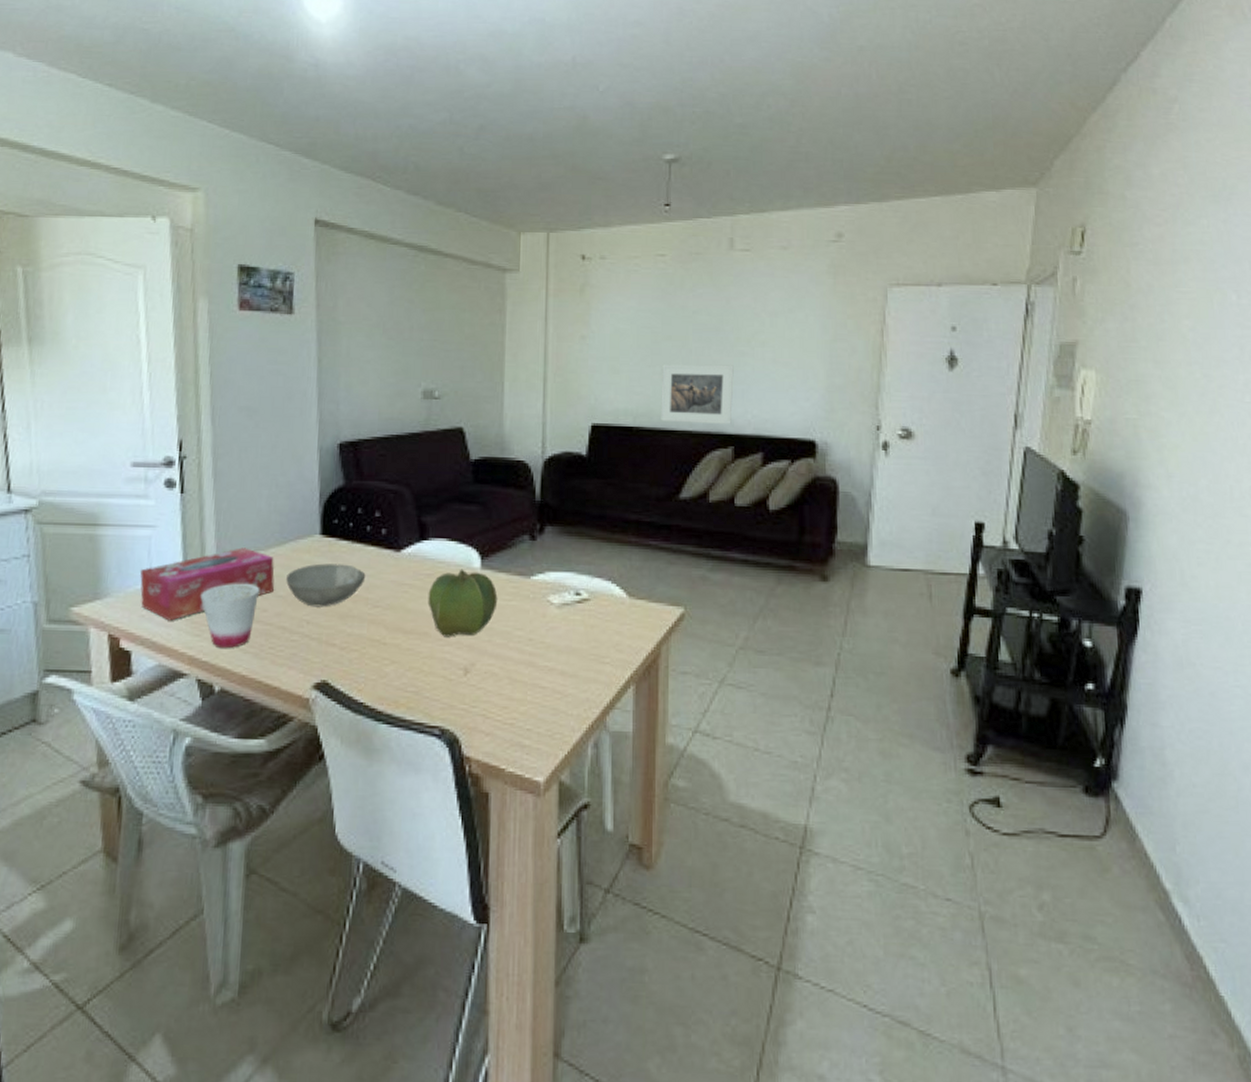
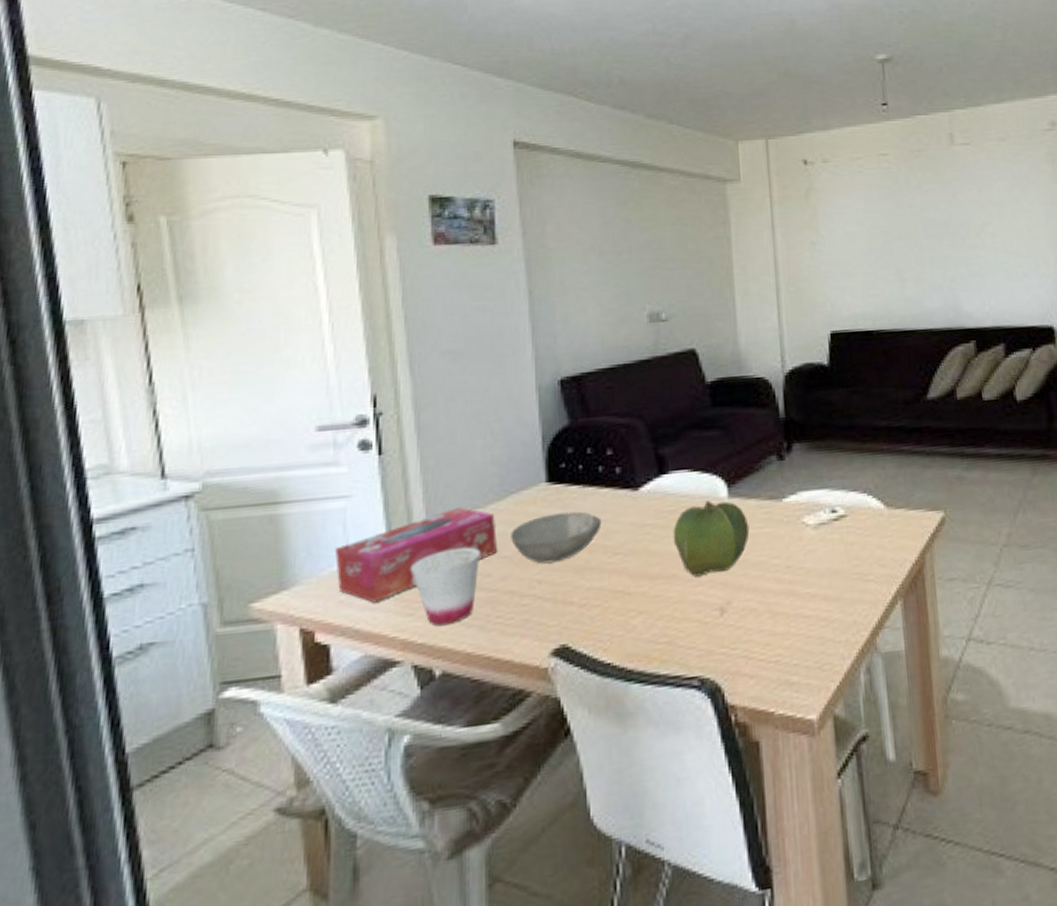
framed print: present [661,364,734,424] -> none [896,258,971,322]

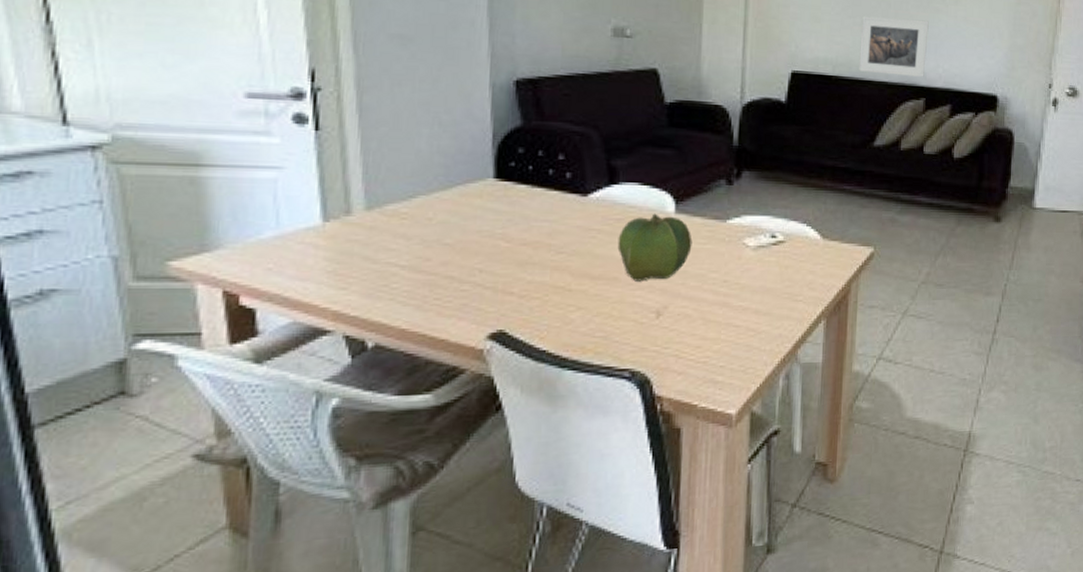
tissue box: present [334,507,497,603] -> none [263,192,440,274]
cup: present [410,547,479,627] -> none [346,230,420,302]
bowl: present [511,511,602,564] -> none [453,209,548,255]
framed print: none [896,258,971,322] -> present [859,16,929,77]

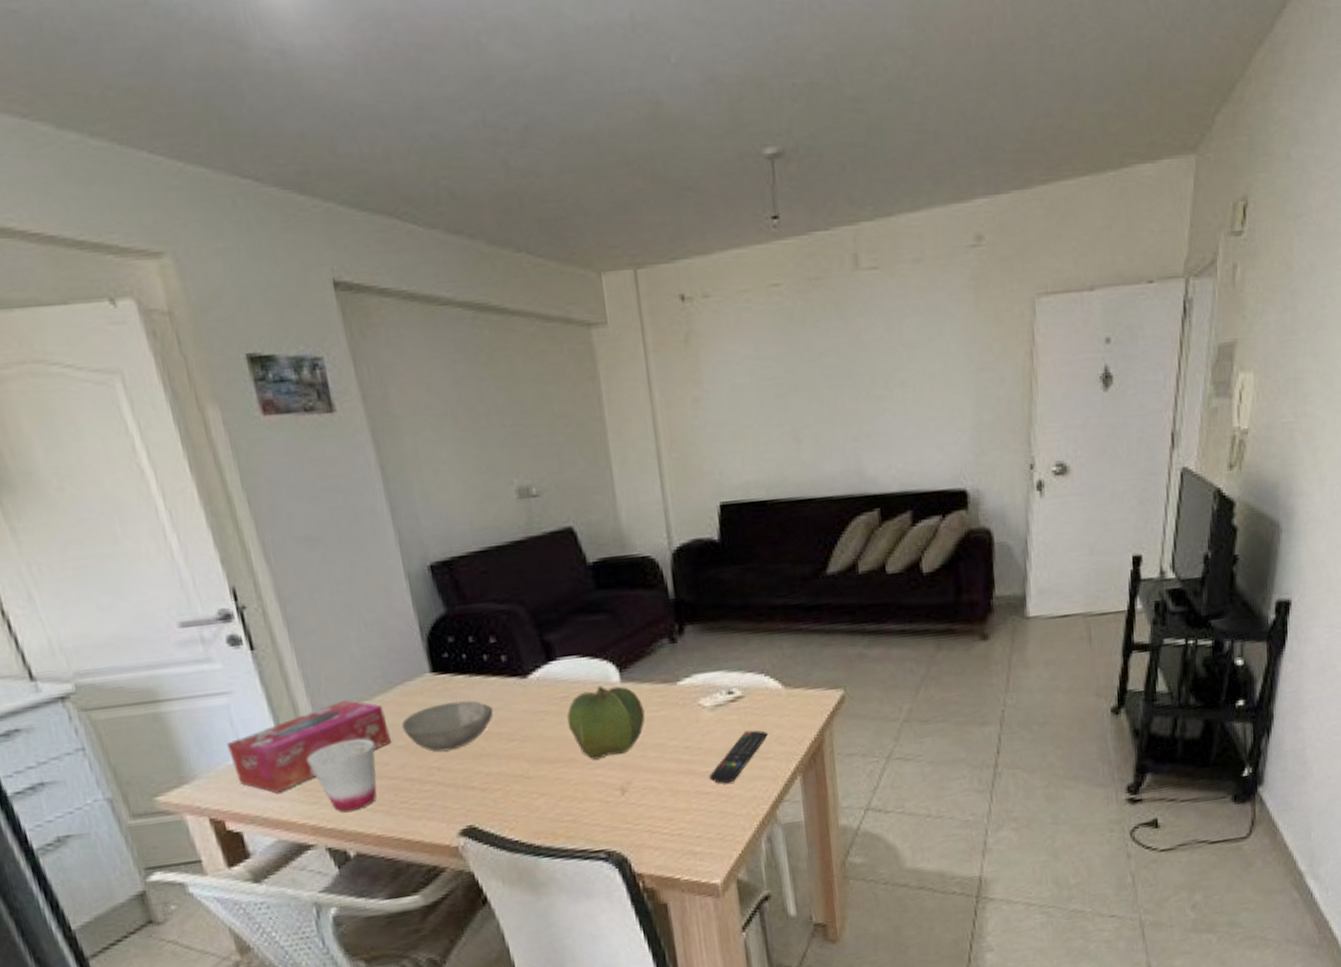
tissue box: none [263,192,440,274] -> present [226,700,391,794]
cup: none [346,230,420,302] -> present [306,738,377,813]
bowl: none [453,209,548,255] -> present [402,700,494,752]
remote control: none [741,273,801,319] -> present [709,730,768,784]
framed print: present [859,16,929,77] -> none [791,413,875,489]

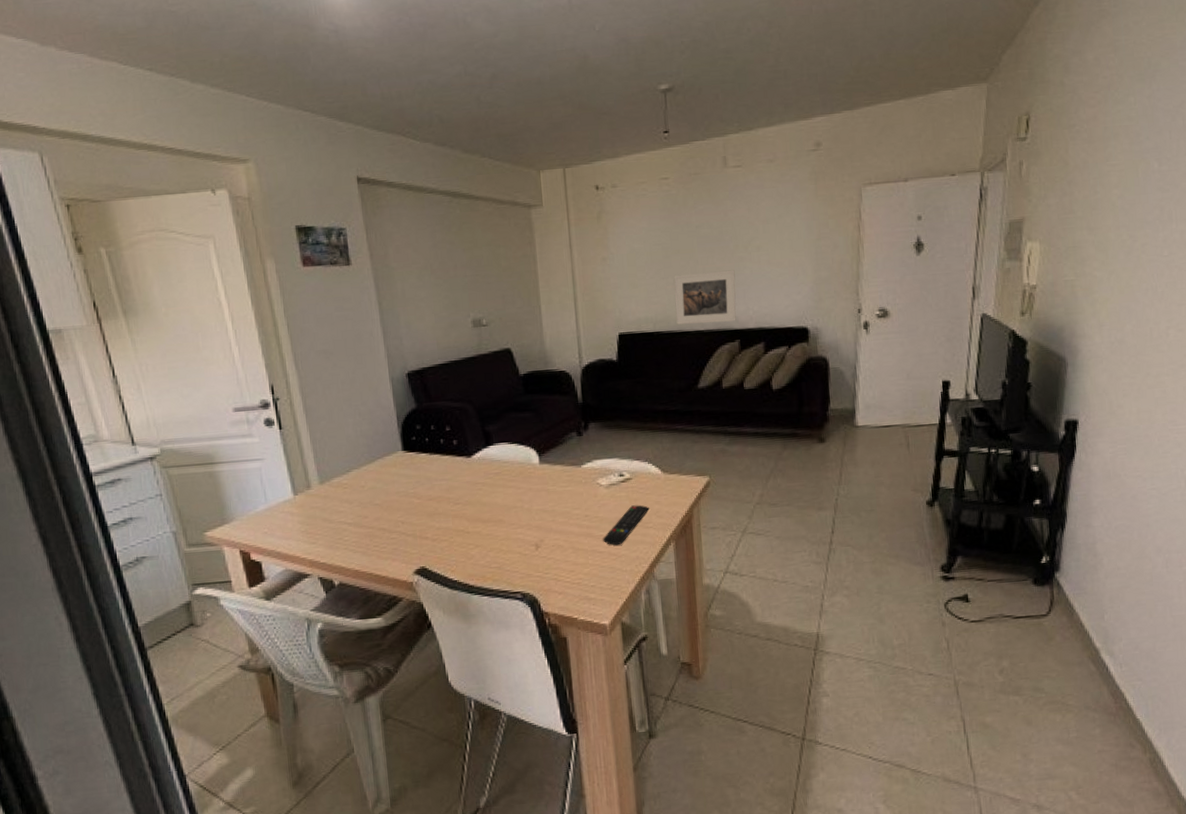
tissue box: present [226,700,391,794] -> none [256,468,370,534]
cup: present [306,738,377,813] -> none [310,497,359,552]
bowl: present [402,700,494,752] -> none [379,472,445,510]
cabbage: present [566,685,645,760] -> none [498,465,556,522]
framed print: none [791,413,875,489] -> present [674,270,736,325]

